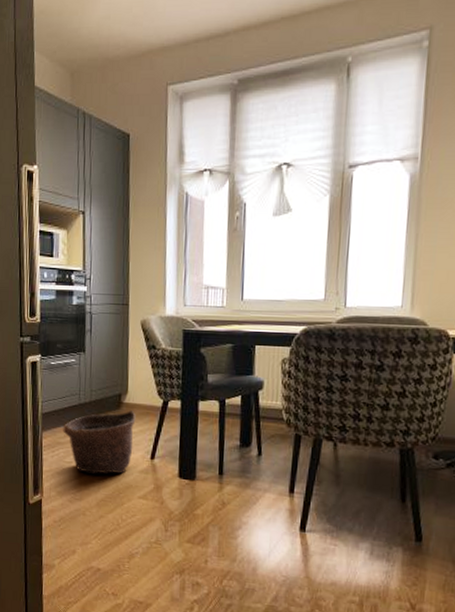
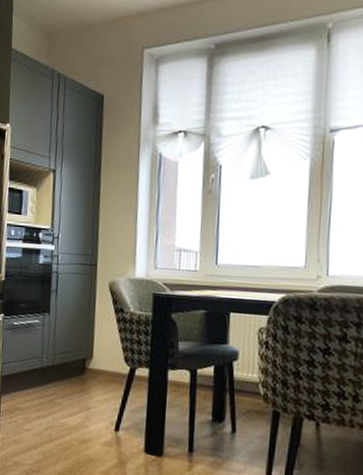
basket: present [63,411,136,474] -> none [22,377,101,445]

